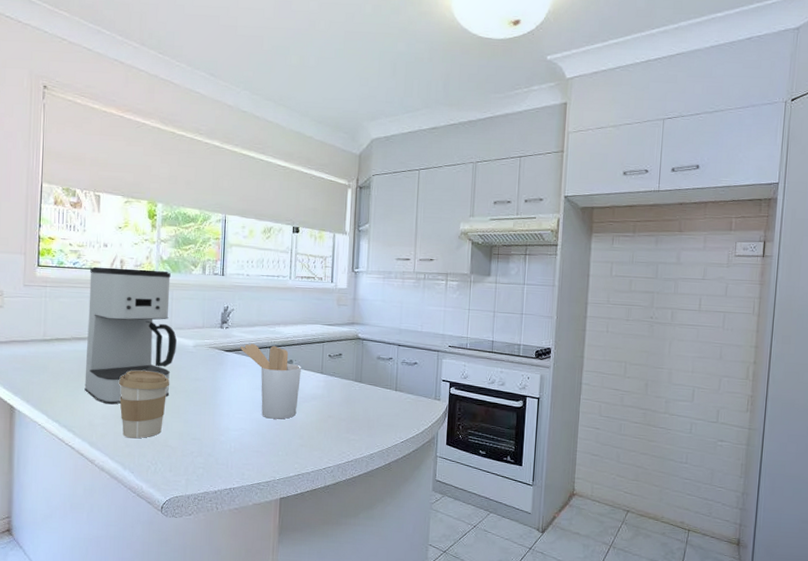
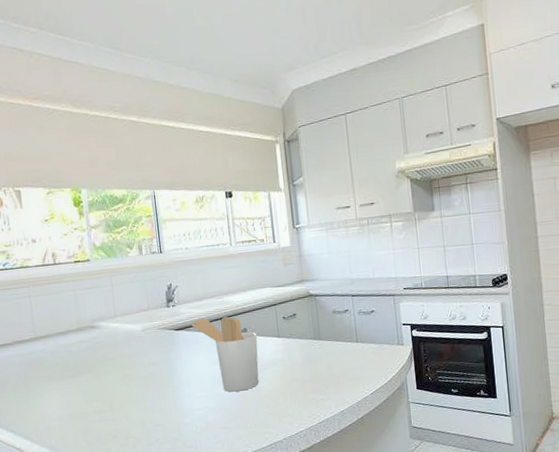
coffee maker: present [84,266,177,405] -> none [22,258,125,405]
coffee cup: present [118,370,170,439] -> none [69,362,124,436]

